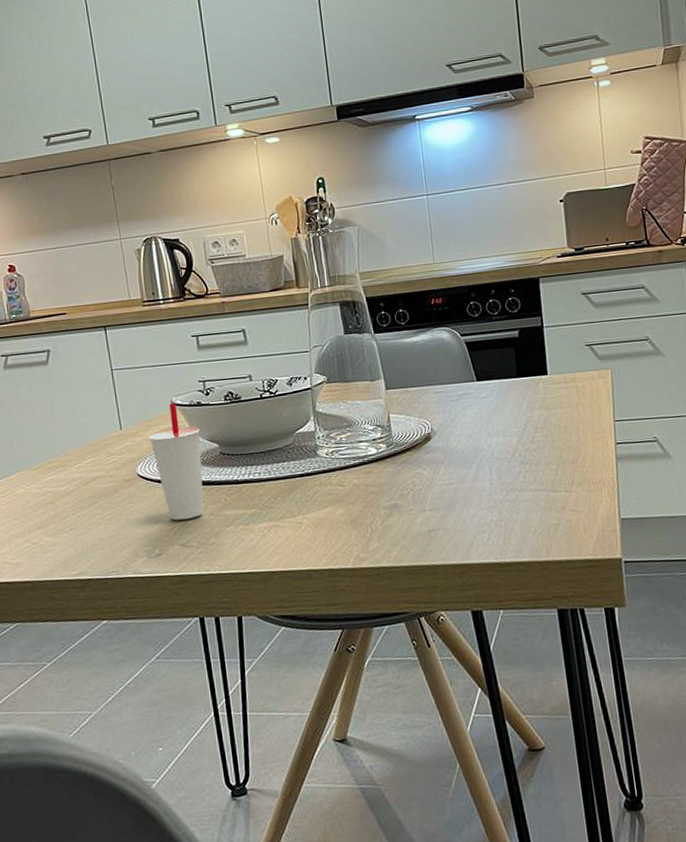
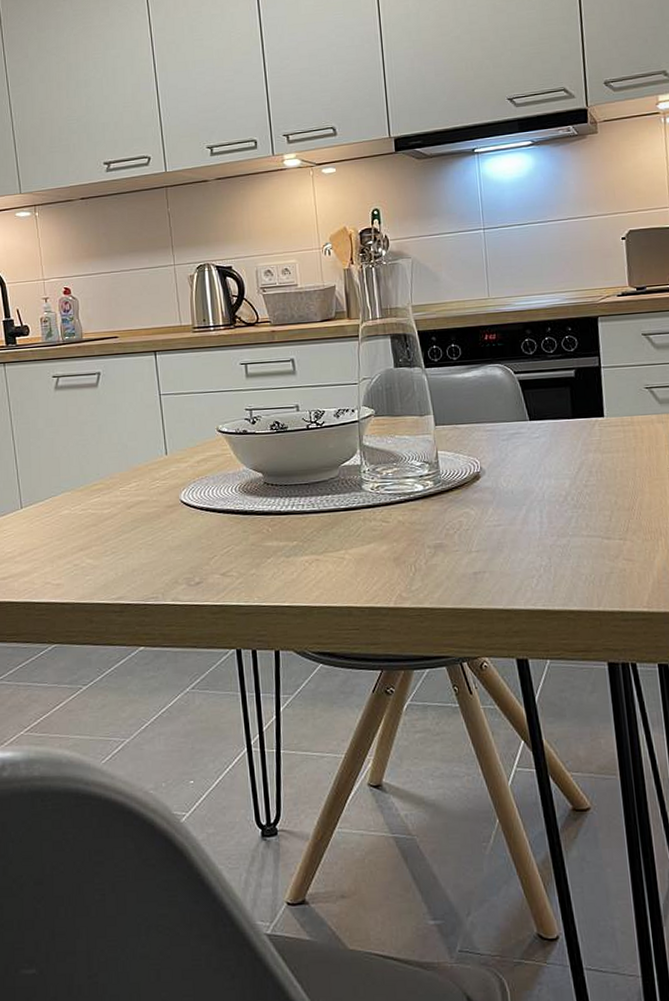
cup: present [149,403,204,520] -> none [193,430,246,549]

